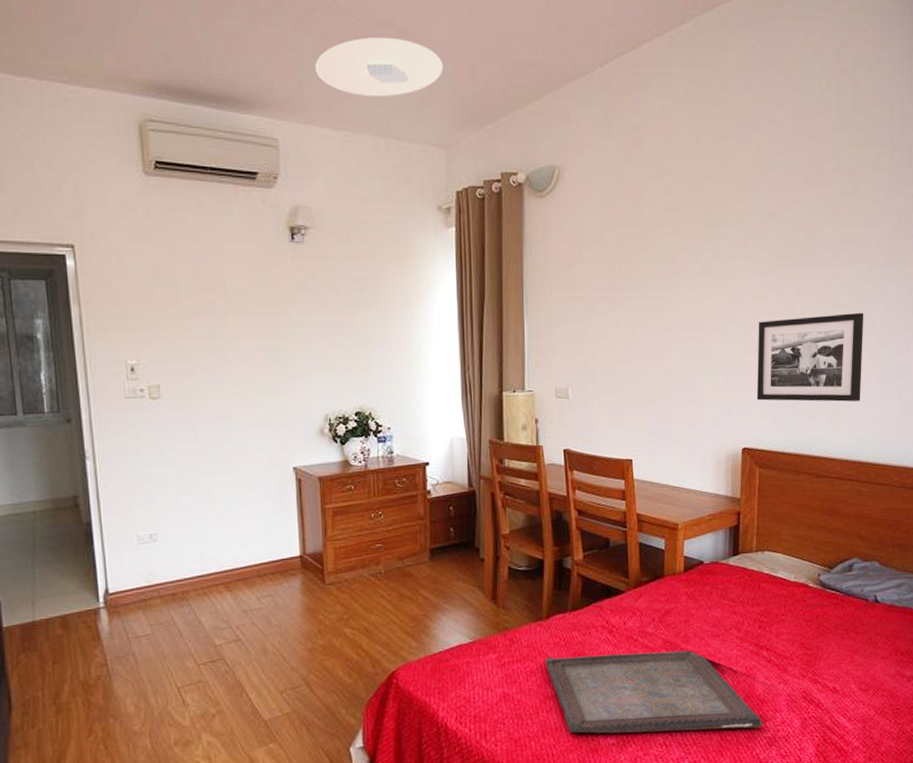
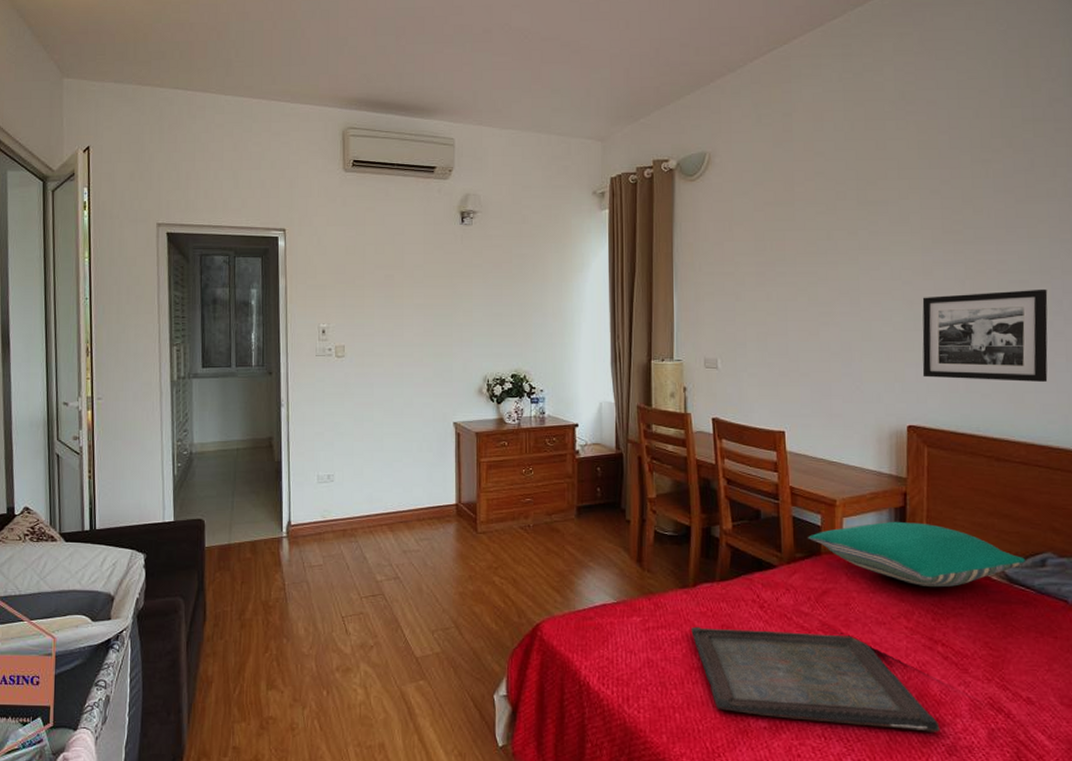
ceiling light: present [315,37,444,97] -> none [488,50,601,100]
pillow: none [653,539,837,599] -> present [808,521,1026,588]

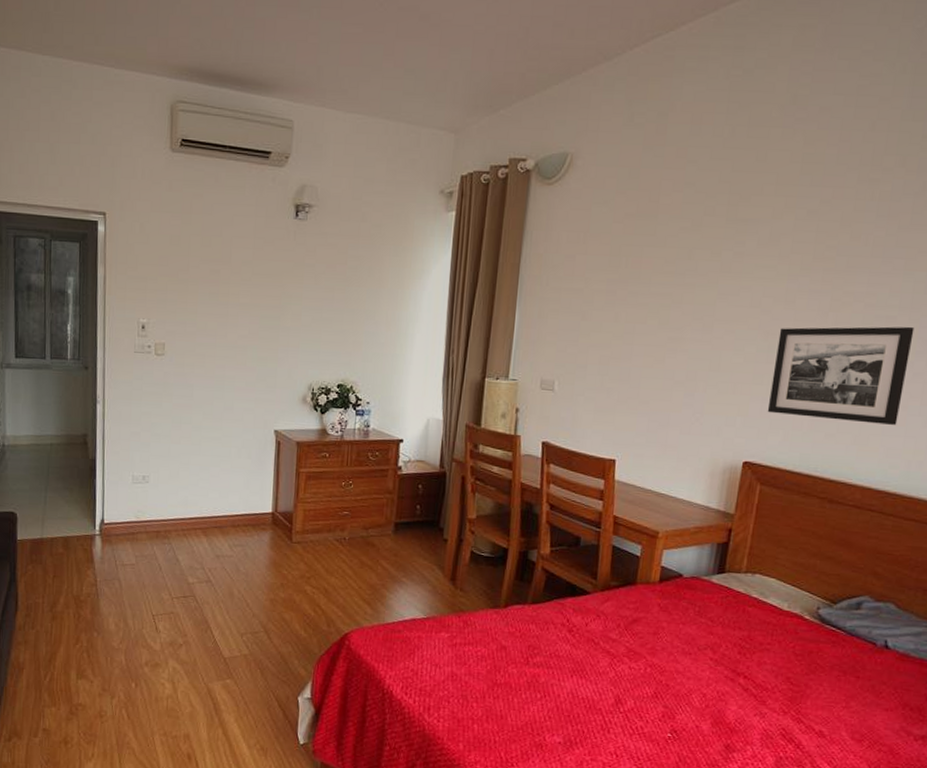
serving tray: present [691,626,940,732] -> none [497,645,730,757]
pillow: present [808,521,1026,588] -> none [625,556,842,623]

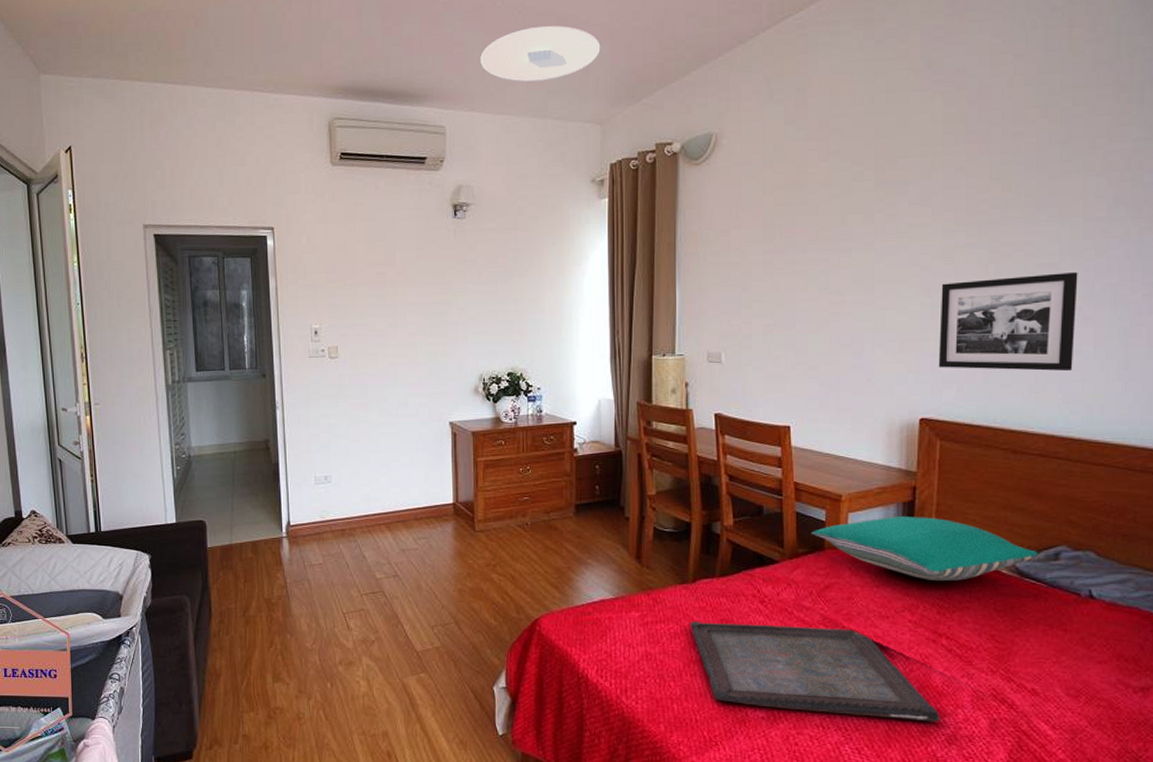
ceiling light: none [335,22,463,81] -> present [480,26,601,82]
serving tray: none [497,645,730,757] -> present [690,620,941,722]
pillow: none [625,556,842,623] -> present [811,515,1039,582]

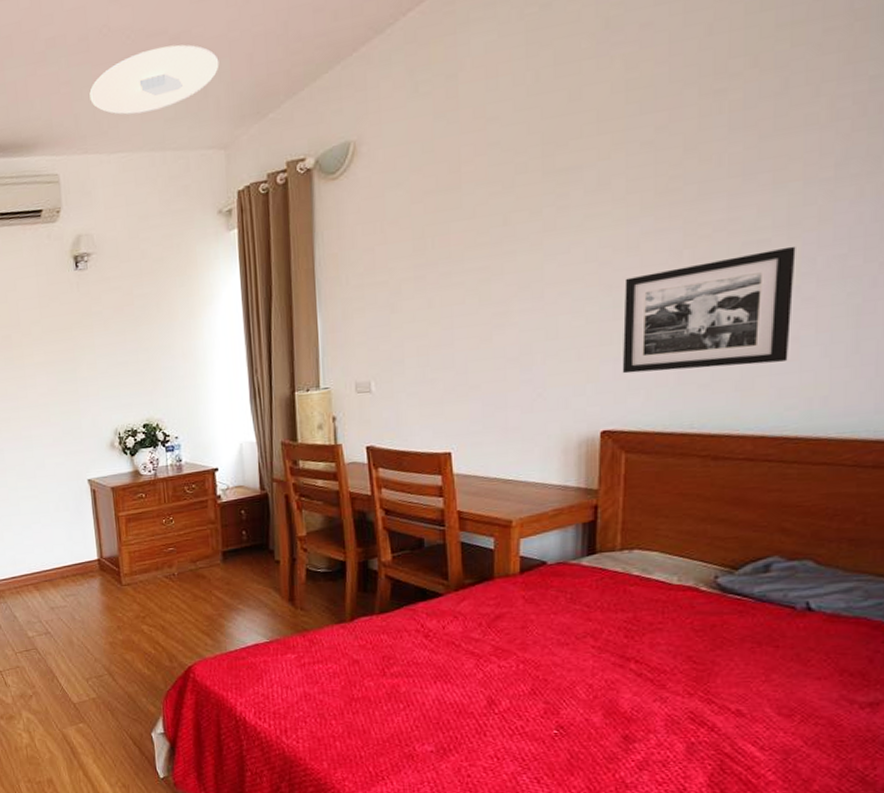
serving tray: present [690,620,941,722] -> none [350,658,630,749]
pillow: present [811,515,1039,582] -> none [479,536,745,604]

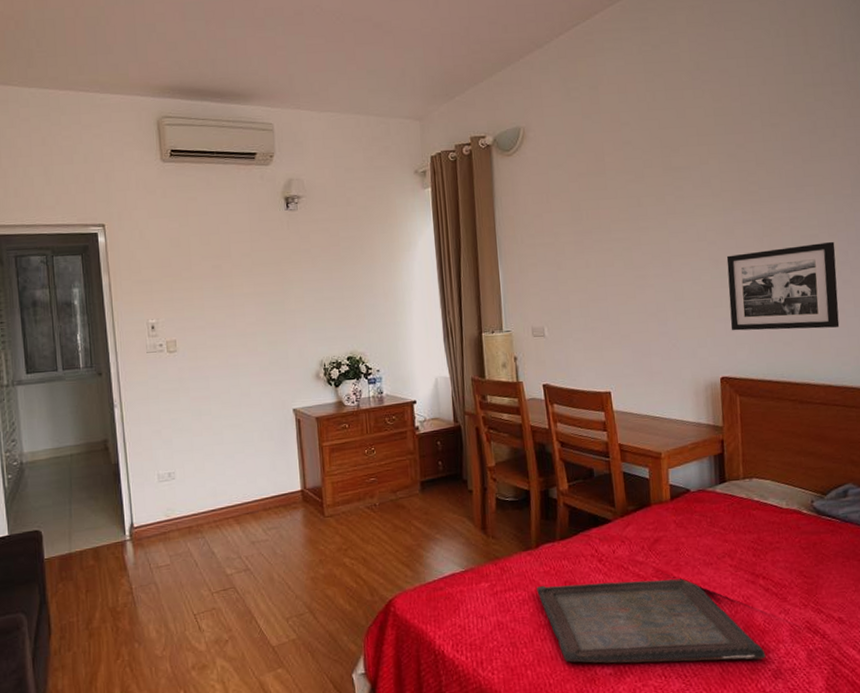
ceiling light: present [89,44,220,115] -> none [303,31,415,82]
serving tray: none [350,658,630,749] -> present [537,579,766,663]

